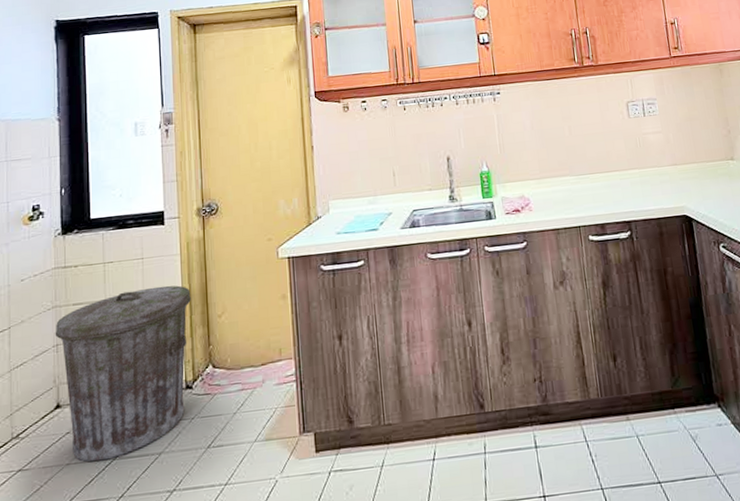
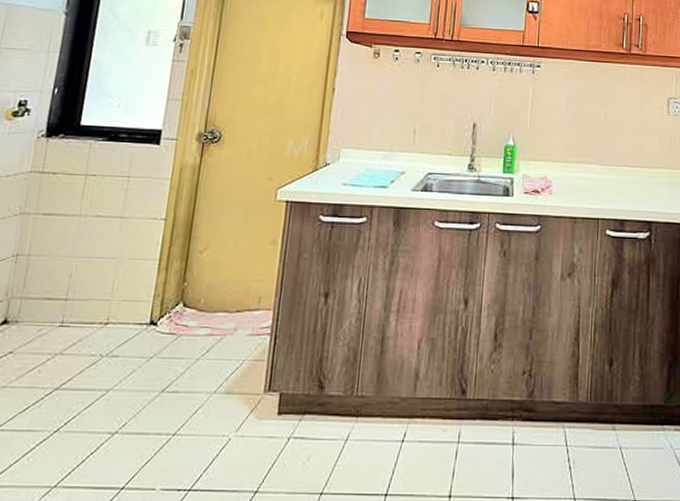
trash can: present [55,285,191,462] -> none [11,209,175,389]

